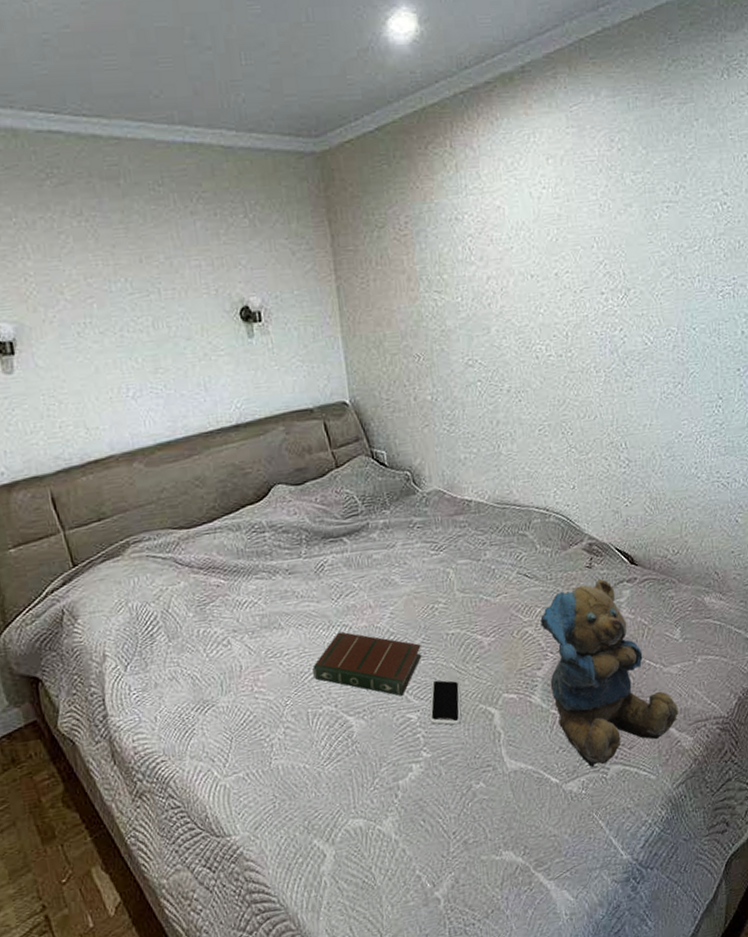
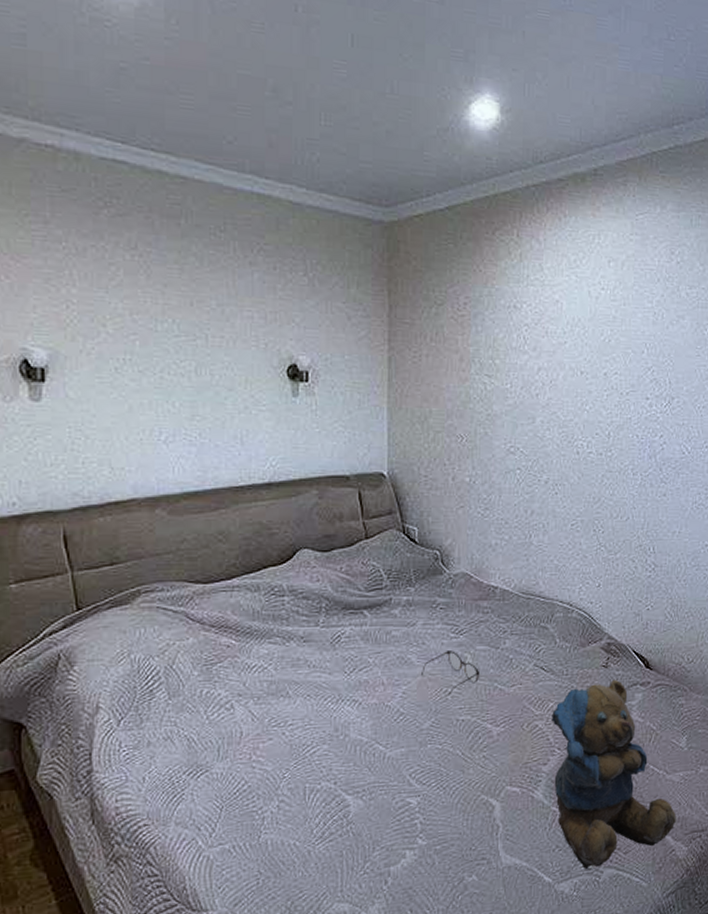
book: present [312,631,422,696] -> none [316,706,430,779]
spectacles: none [406,567,465,612] -> present [421,651,481,697]
smartphone: present [429,679,462,725] -> none [430,766,464,814]

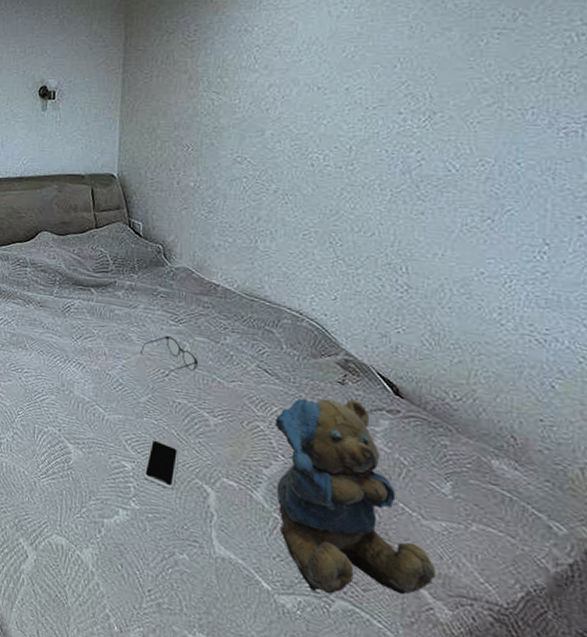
smartphone: none [430,766,464,814] -> present [144,439,179,490]

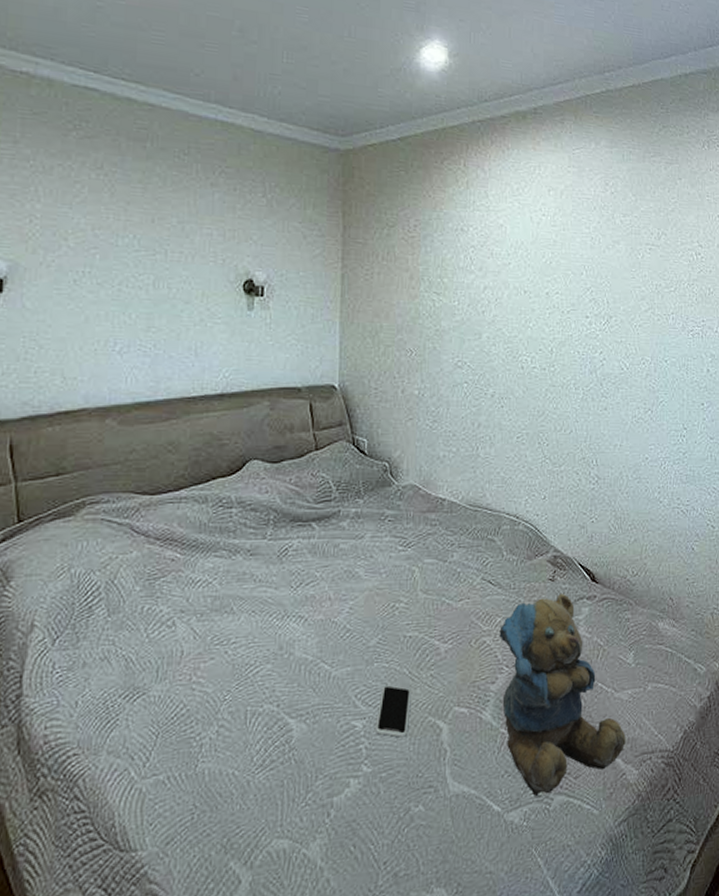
spectacles: present [141,336,199,378] -> none [369,564,428,612]

